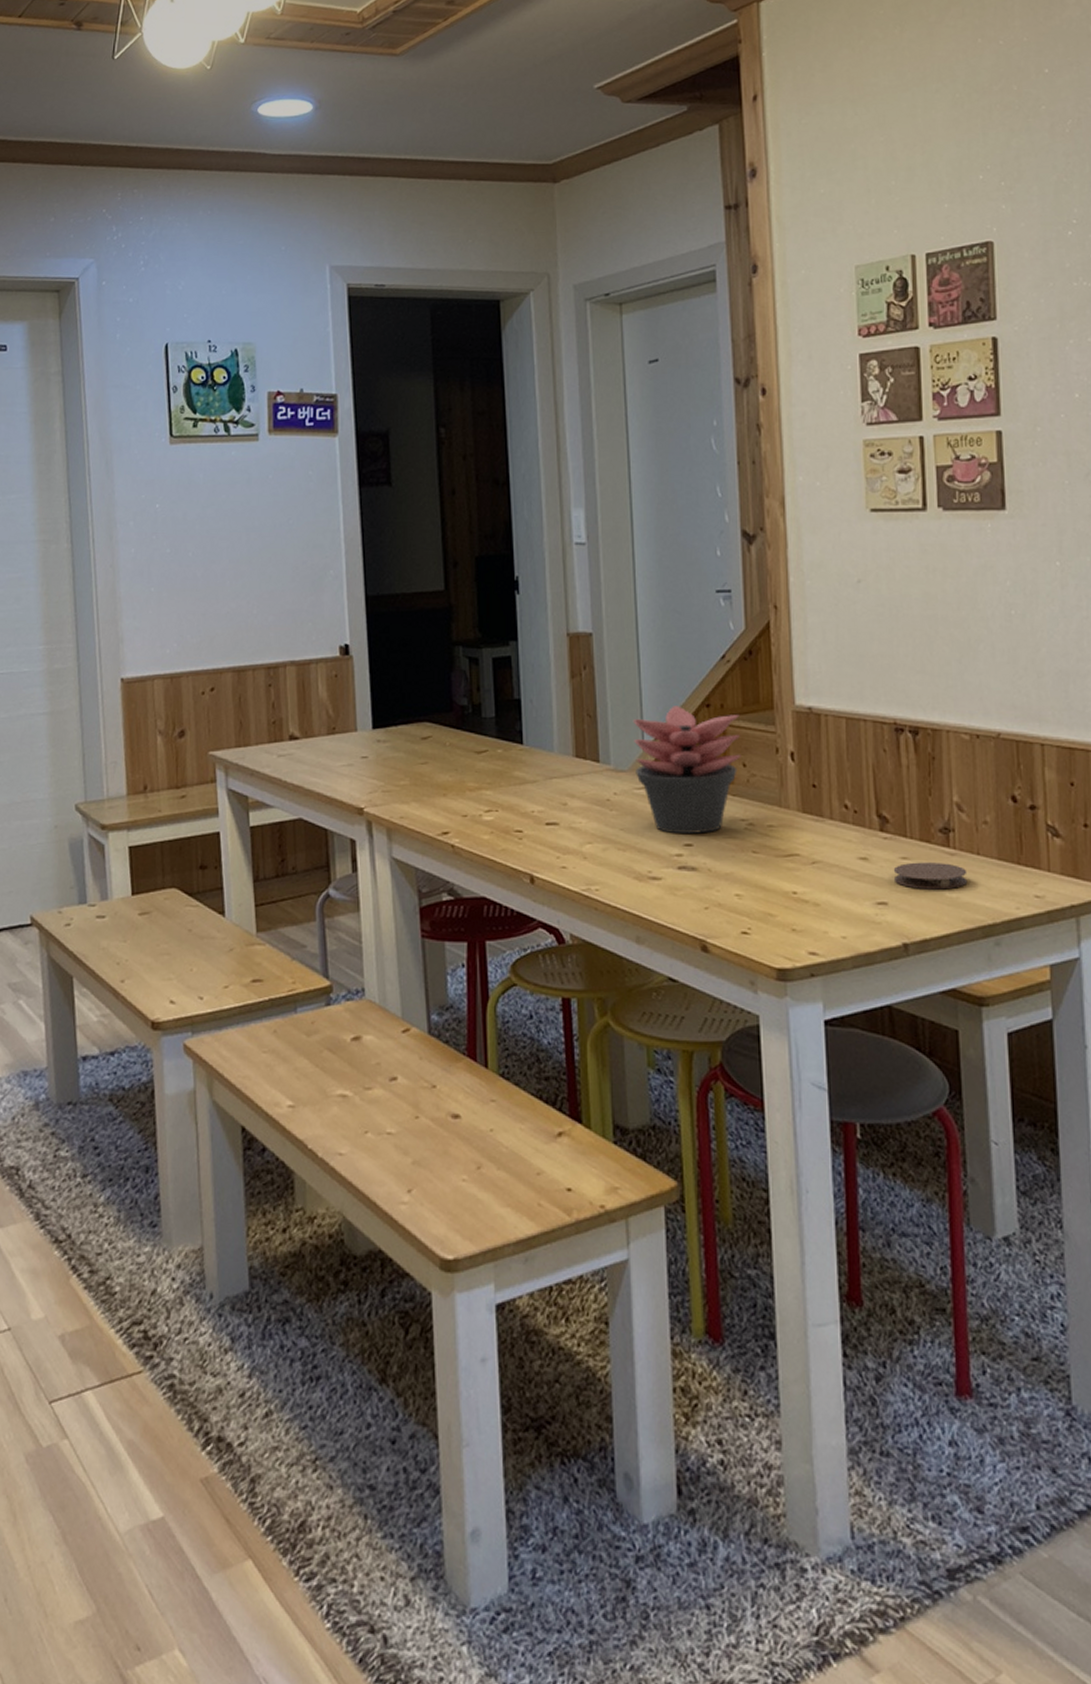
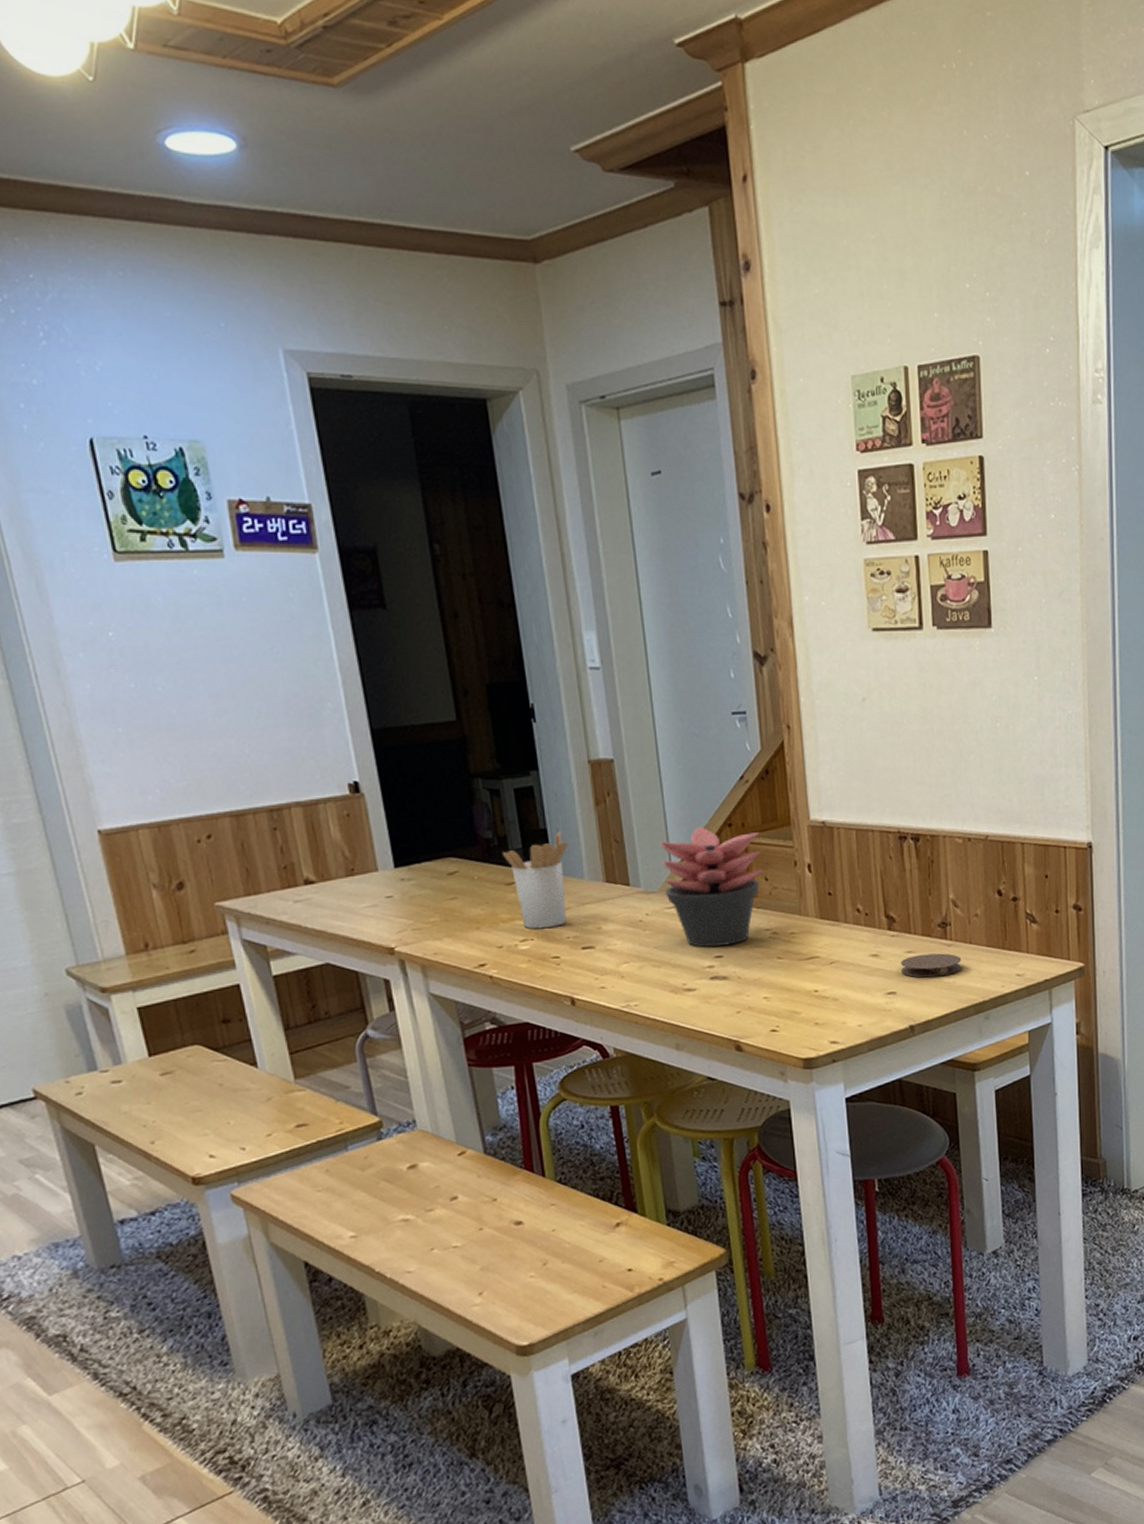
utensil holder: none [475,702,541,801] -> present [501,831,569,929]

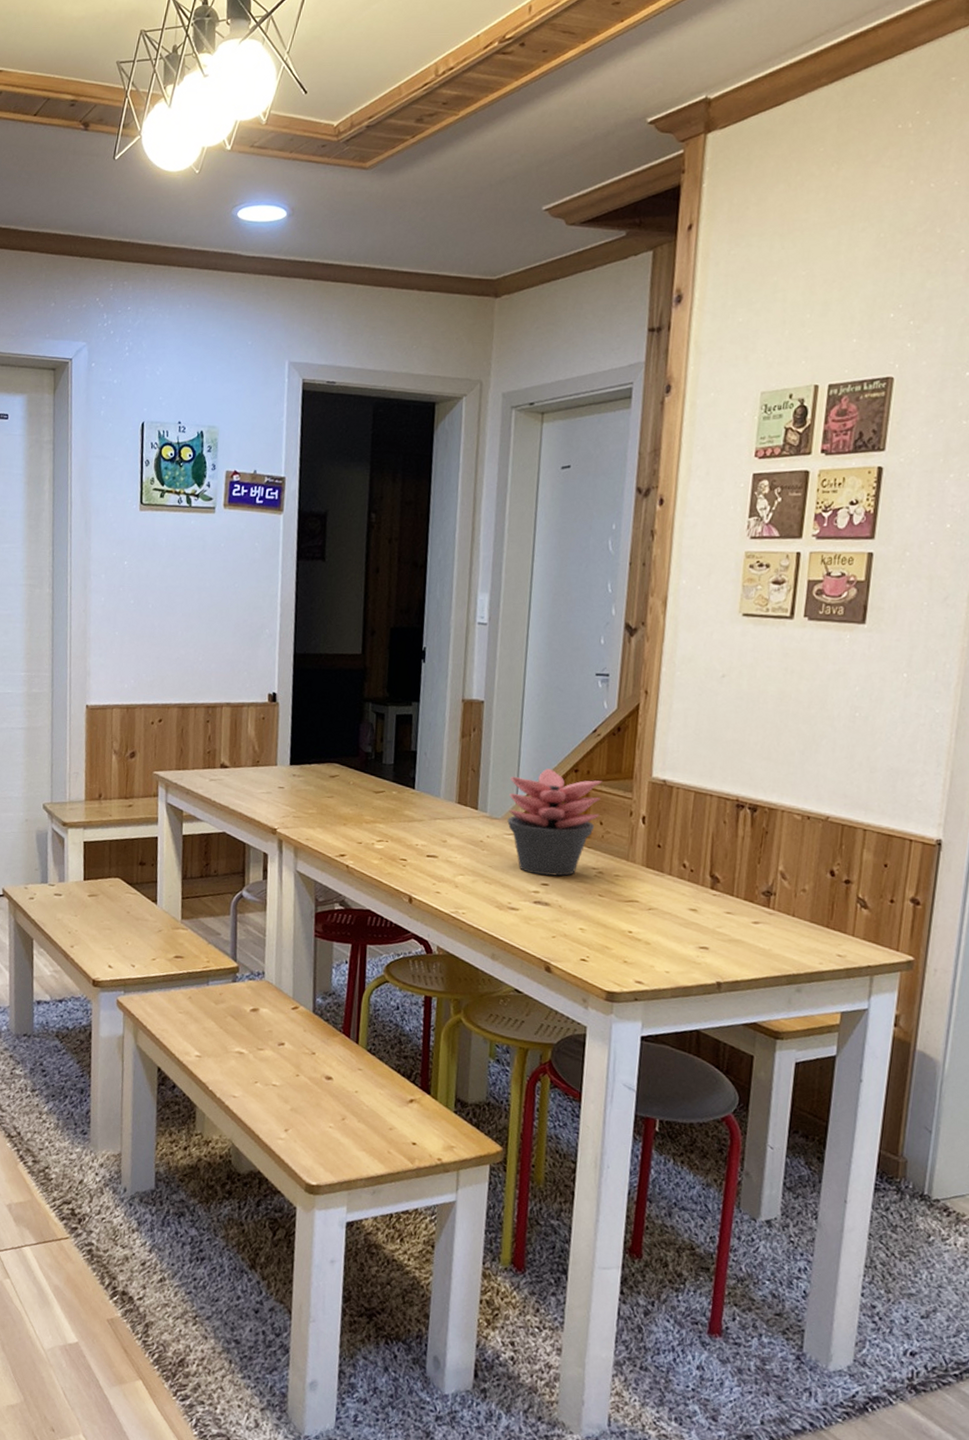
utensil holder: present [501,831,569,929] -> none [376,755,433,834]
coaster: present [900,953,962,978] -> none [716,917,782,942]

